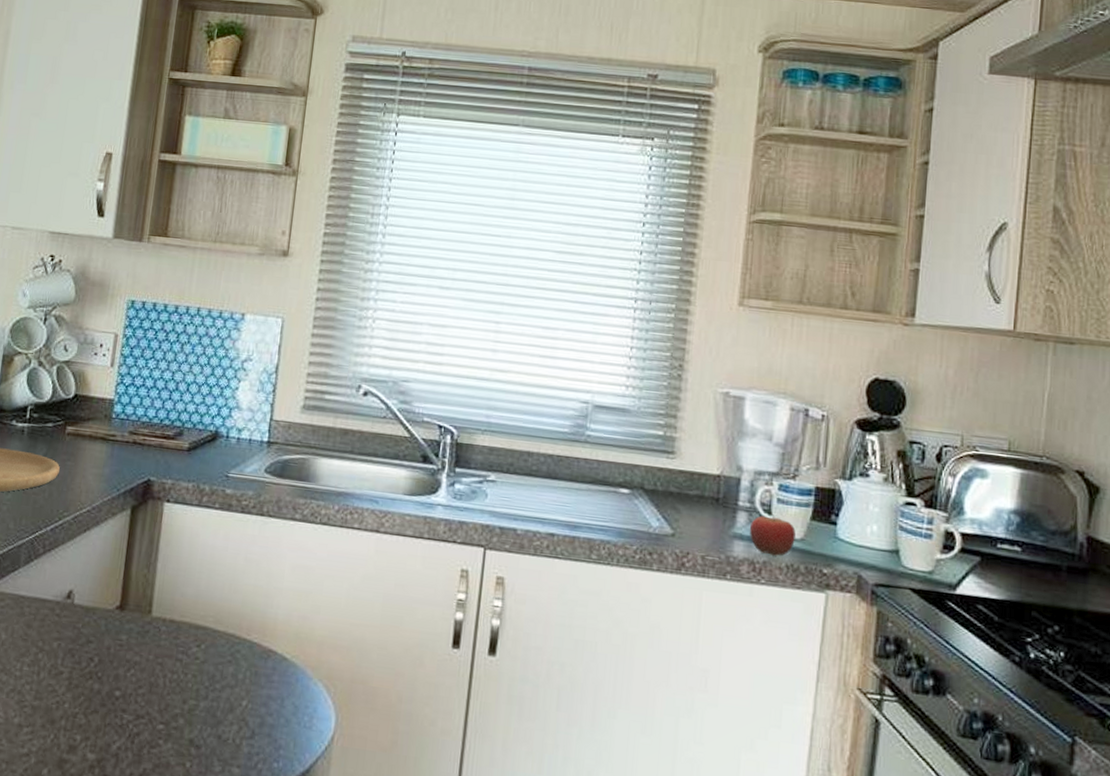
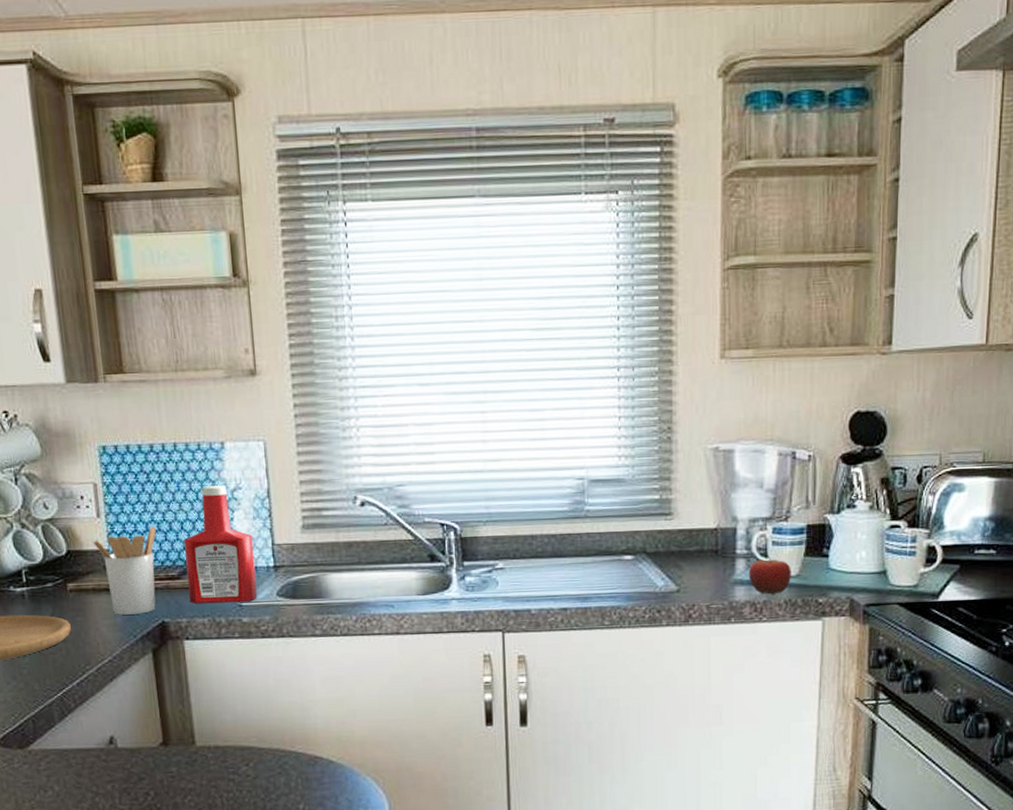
utensil holder: none [100,382,163,469] -> present [92,525,156,615]
ketchup bottle: none [179,352,253,473] -> present [184,485,257,604]

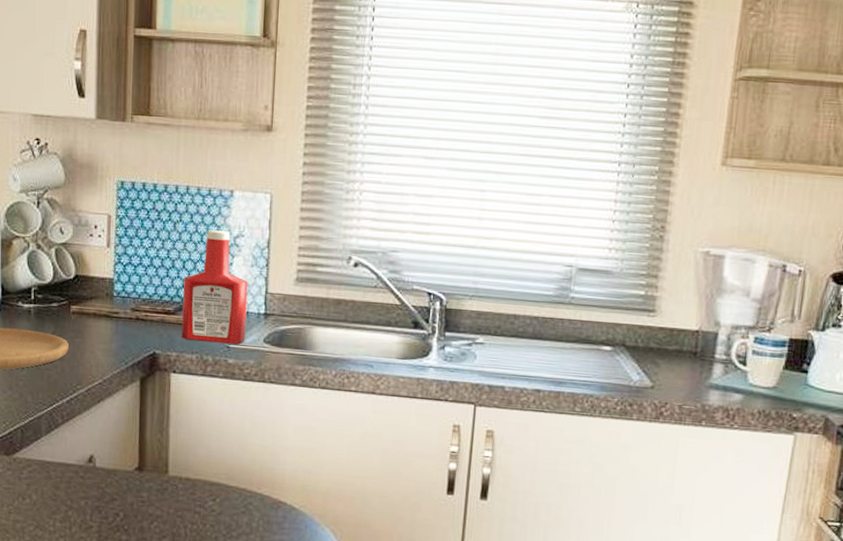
utensil holder: present [92,525,156,615] -> none [99,260,159,343]
fruit: present [748,554,791,594] -> none [724,363,769,403]

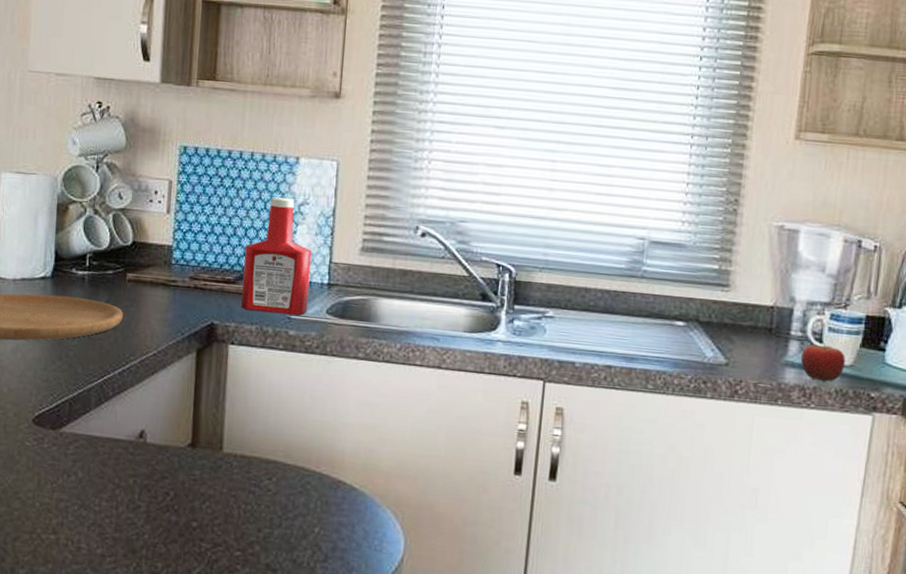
fruit: none [724,363,769,403] -> present [800,340,846,382]

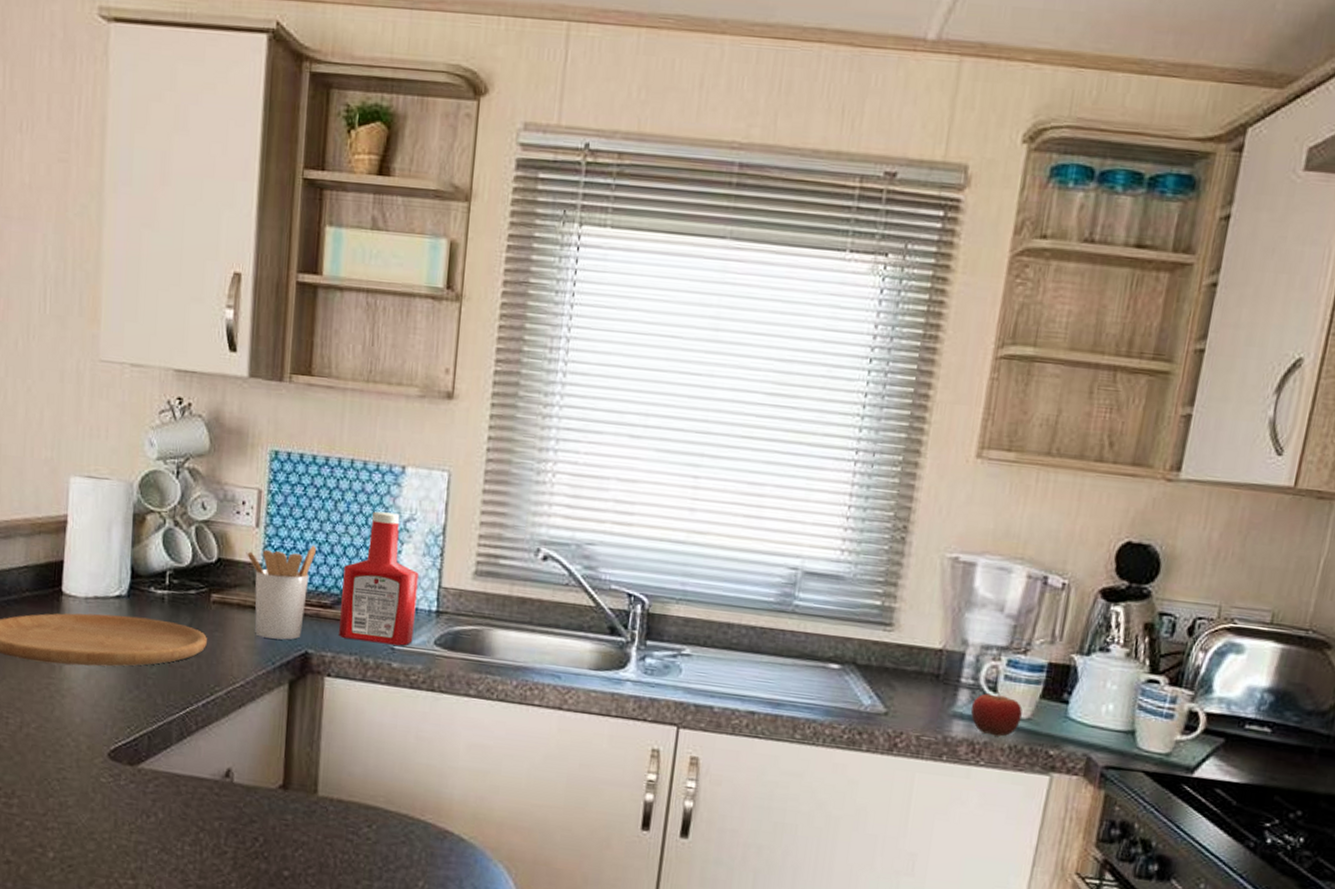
utensil holder: none [158,227,221,313] -> present [246,544,316,640]

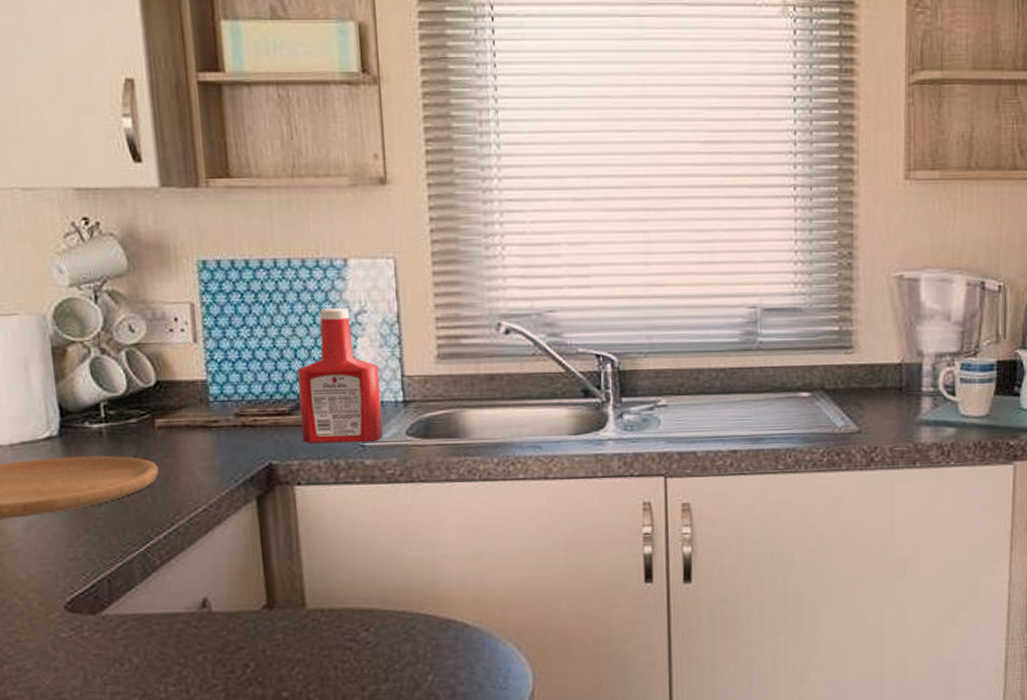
utensil holder: present [246,544,316,640] -> none [187,352,264,456]
fruit: present [970,689,1023,737] -> none [935,392,980,436]

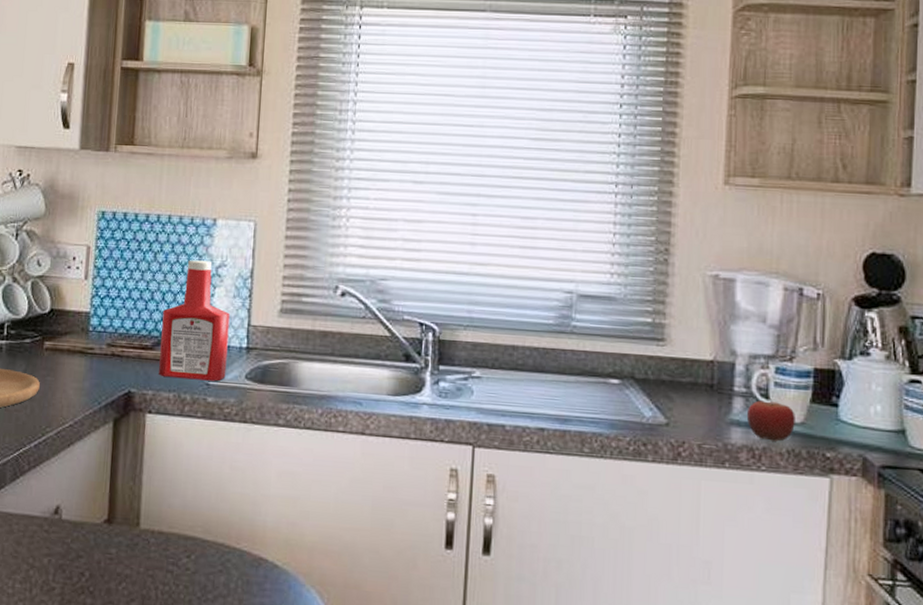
fruit: none [935,392,980,436] -> present [746,396,795,441]

